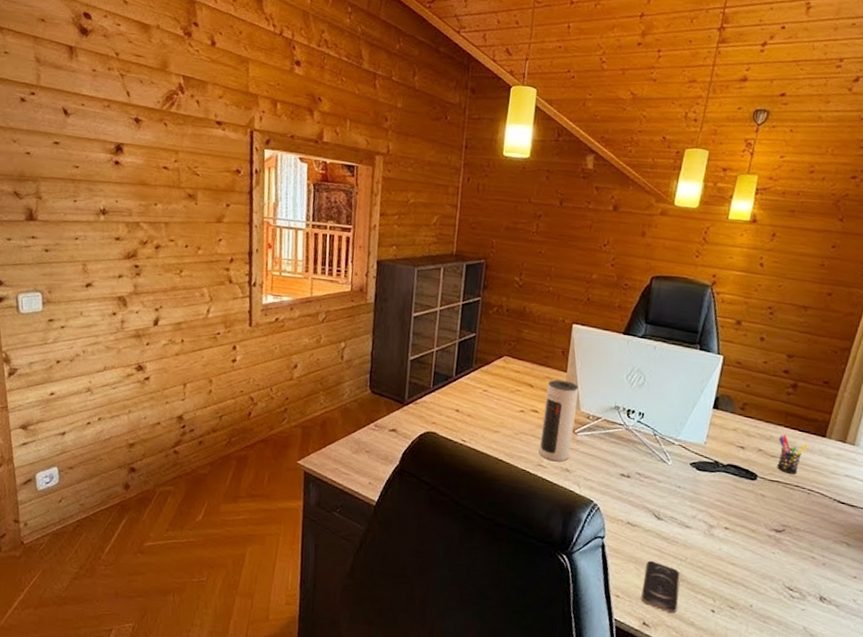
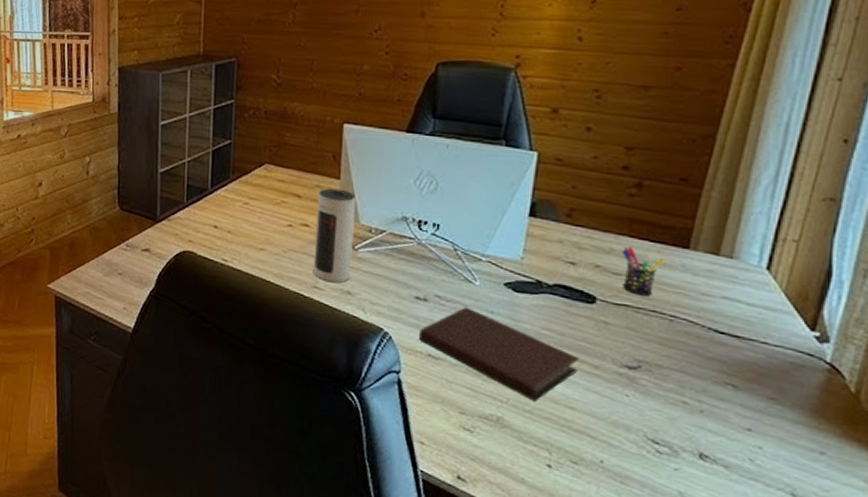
notebook: none [621,482,741,560] -> present [419,307,579,402]
smartphone: present [641,560,680,614] -> none [452,401,502,467]

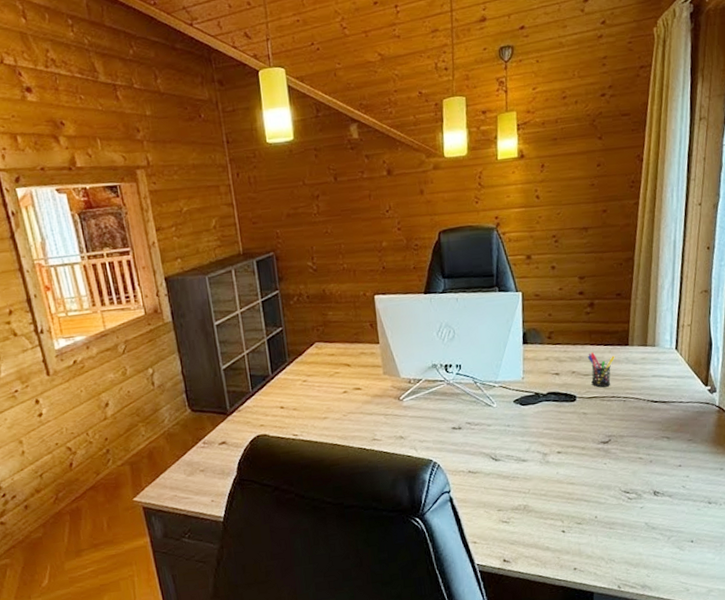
speaker: present [313,188,356,283] -> none [363,351,400,433]
notebook: present [419,307,579,402] -> none [459,426,572,486]

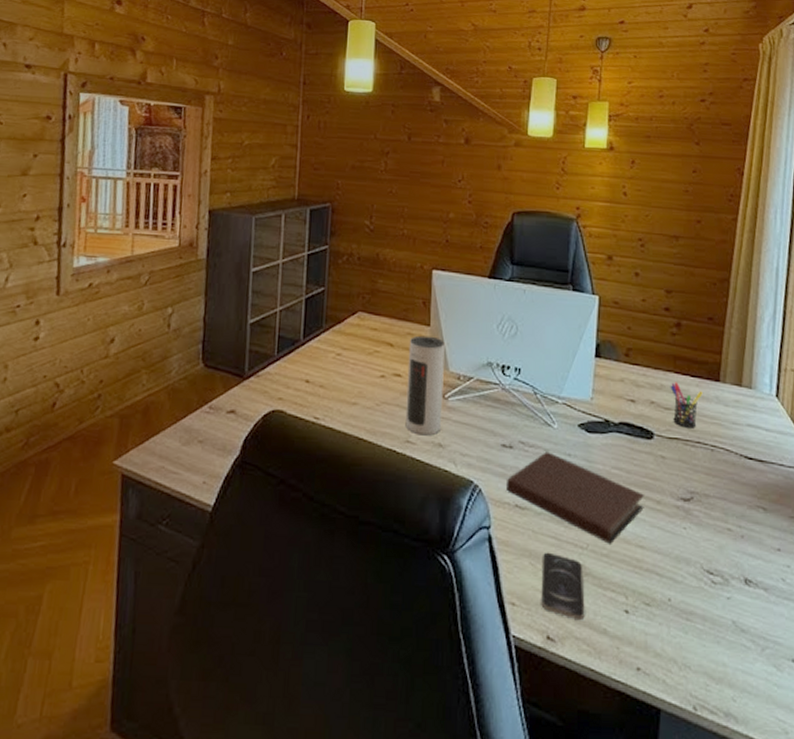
speaker: none [363,351,400,433] -> present [405,335,445,436]
notebook: none [459,426,572,486] -> present [507,451,644,544]
smartphone: none [494,500,531,545] -> present [541,552,585,621]

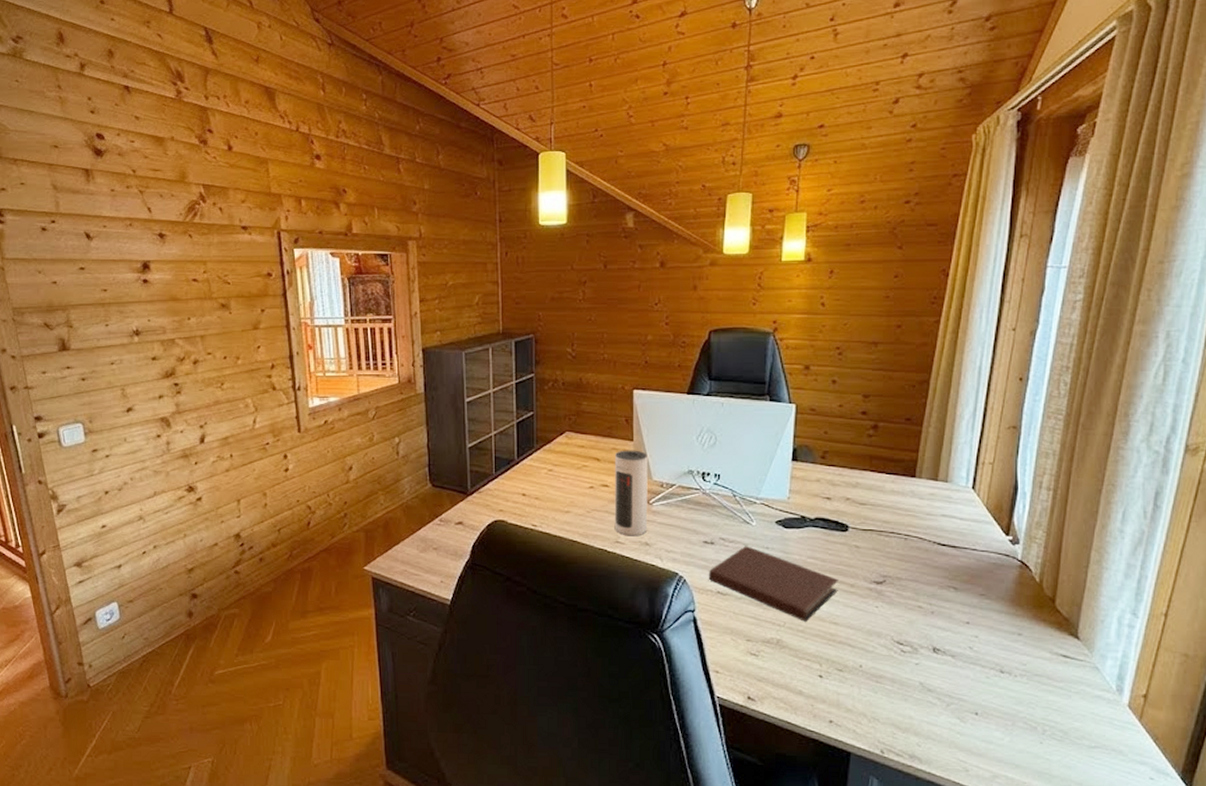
smartphone: present [541,552,585,621] -> none [742,629,782,684]
pen holder: present [670,382,703,428] -> none [865,480,898,520]

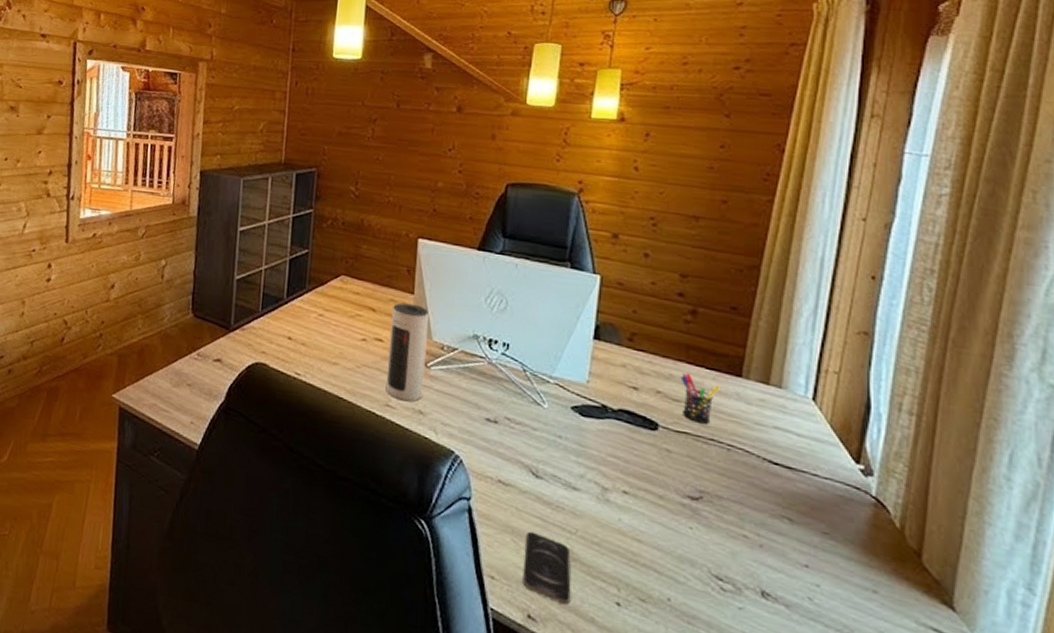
notebook: present [709,546,838,622] -> none [490,430,644,533]
smartphone: none [742,629,782,684] -> present [523,531,571,605]
pen holder: none [865,480,898,520] -> present [680,373,720,424]

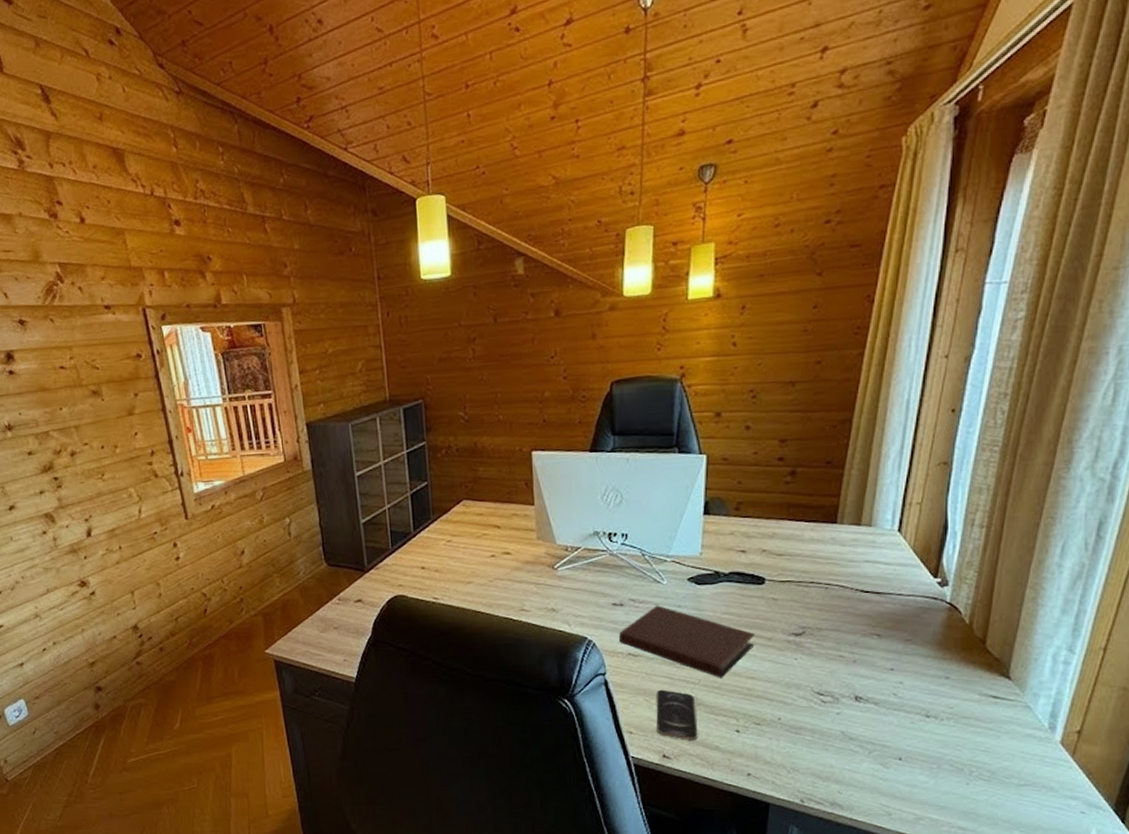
speaker: present [385,302,429,402] -> none [515,514,553,603]
notebook: none [490,430,644,533] -> present [619,605,755,678]
pen holder: present [680,373,720,424] -> none [783,529,818,571]

